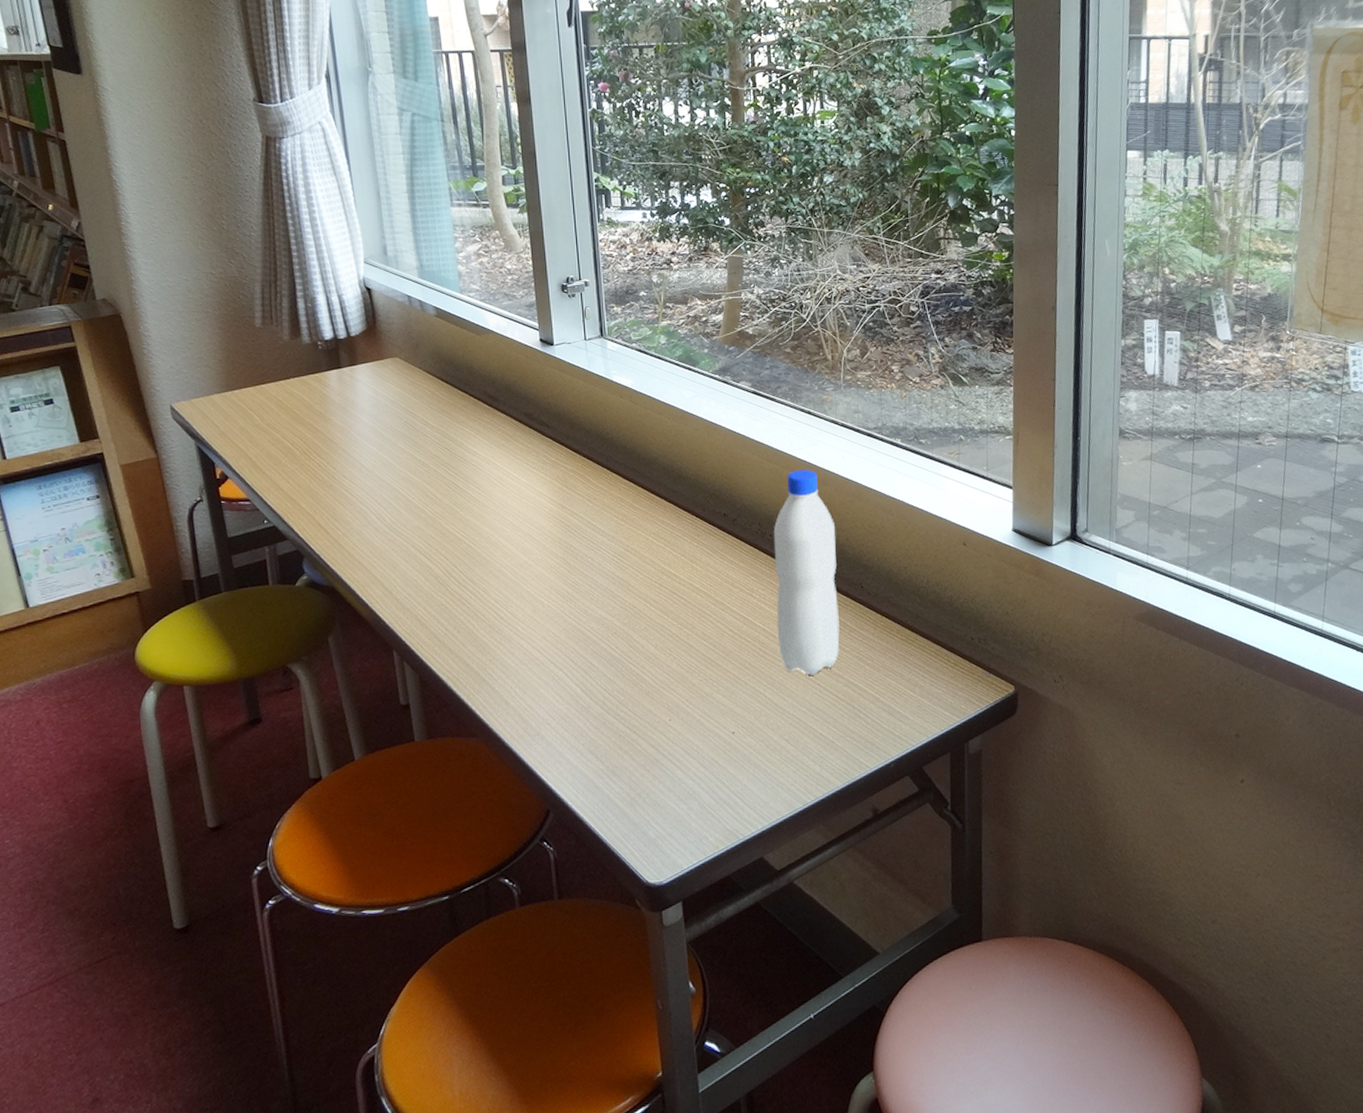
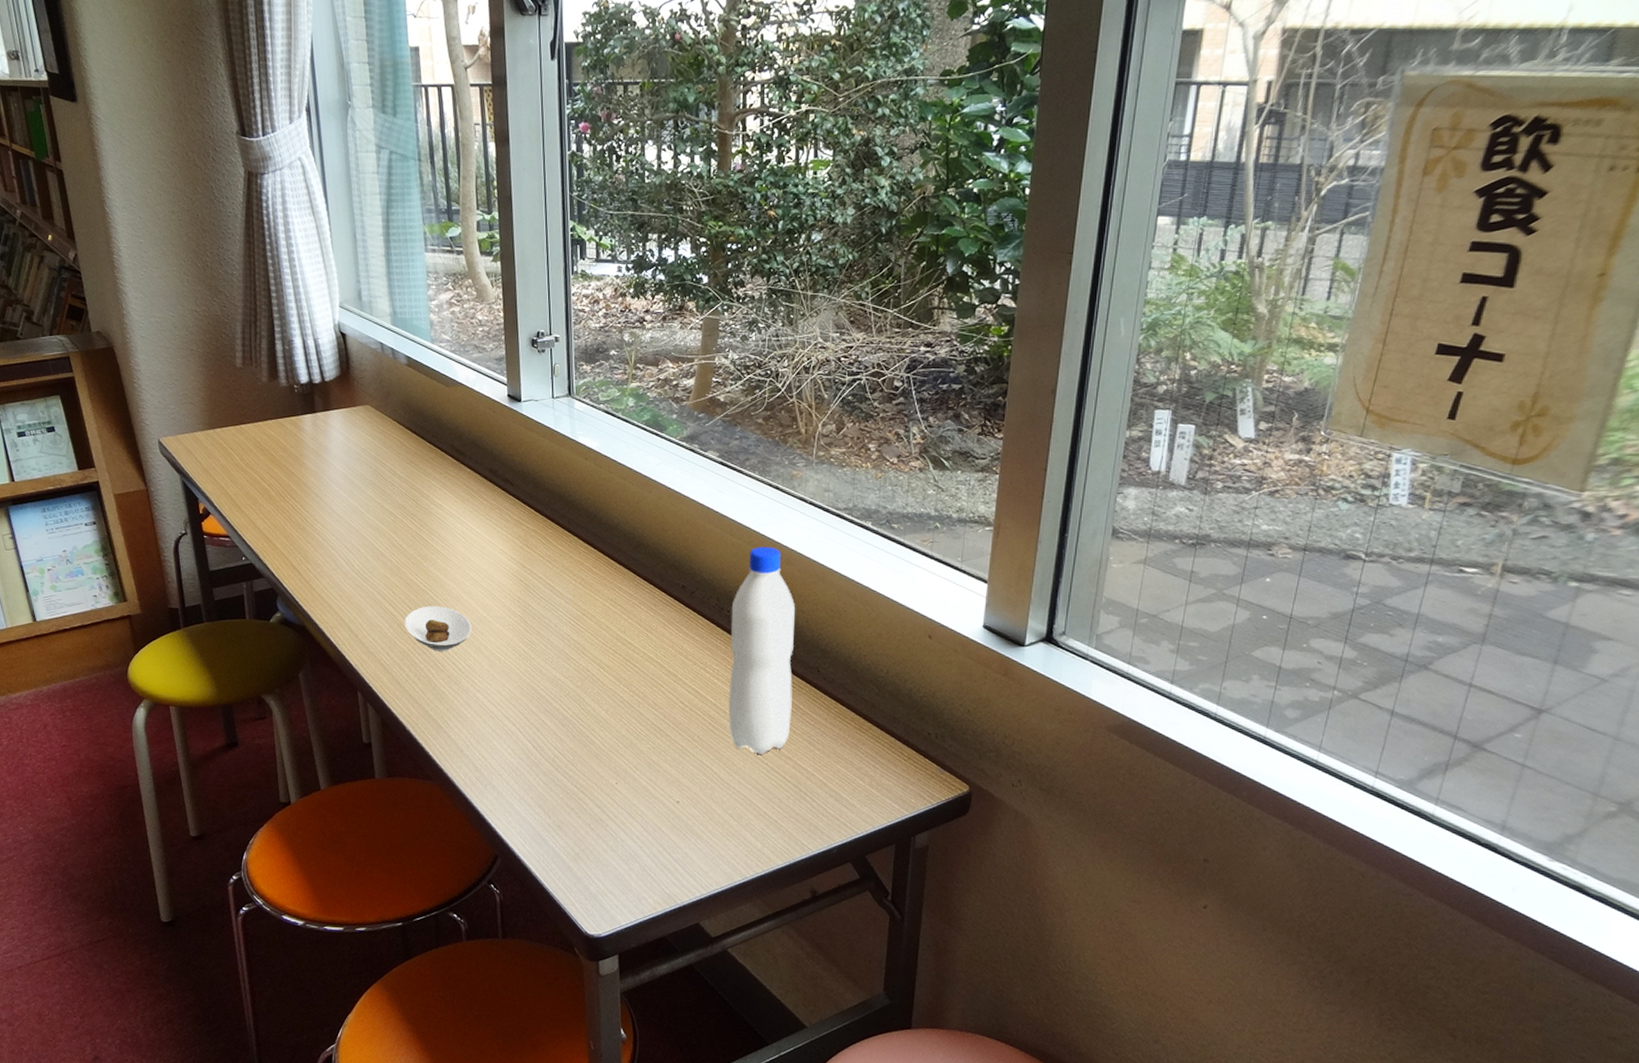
saucer: none [441,554,512,601] -> present [404,606,471,652]

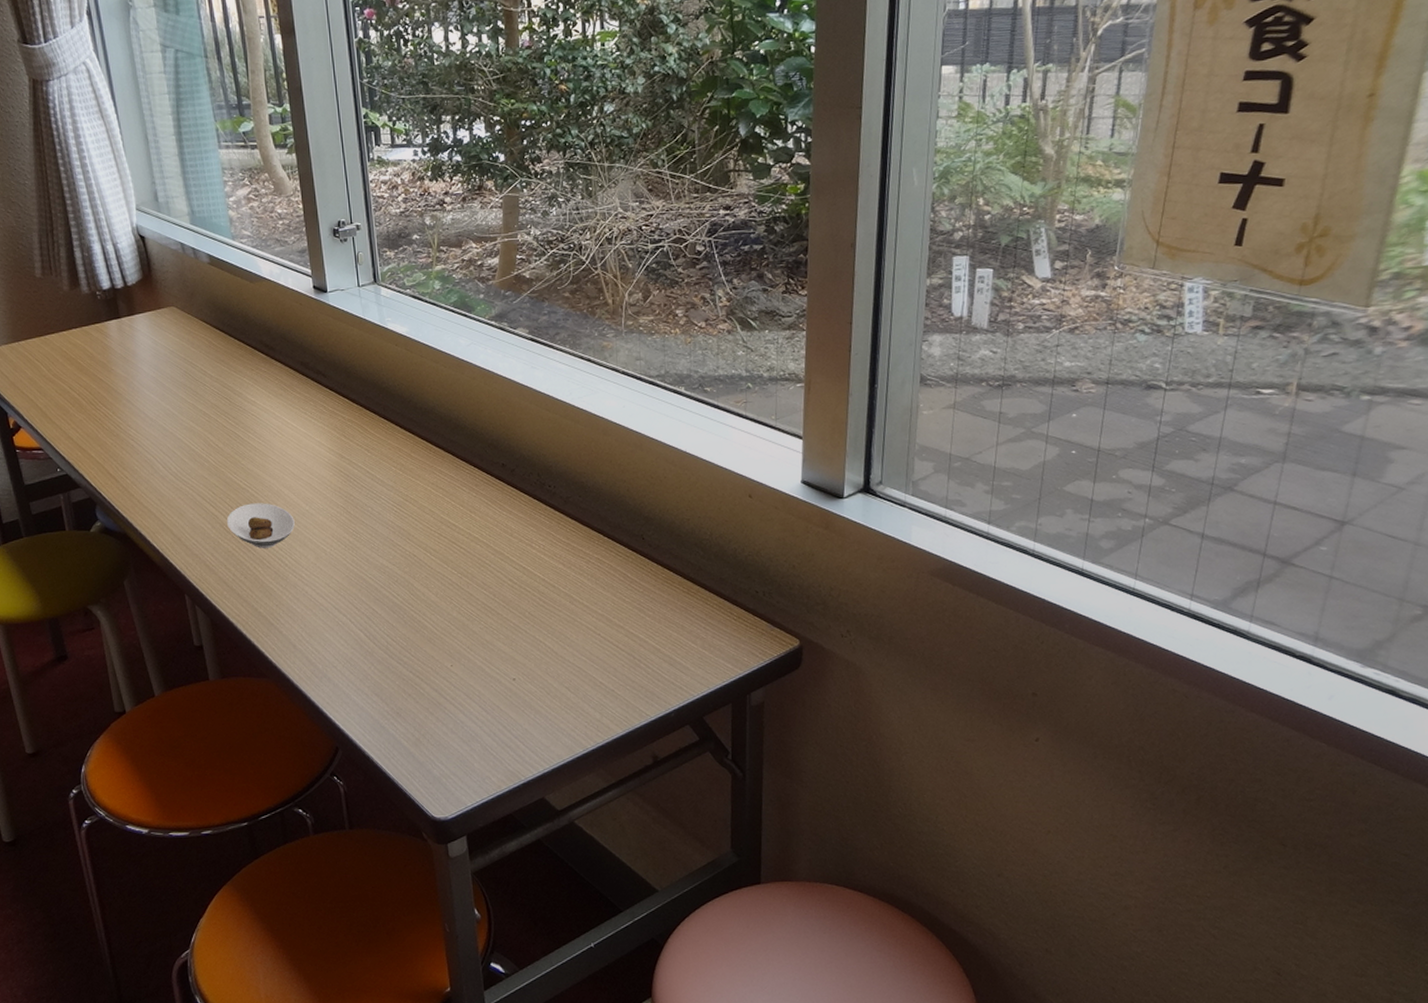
water bottle: present [728,546,795,754] -> none [552,419,620,625]

